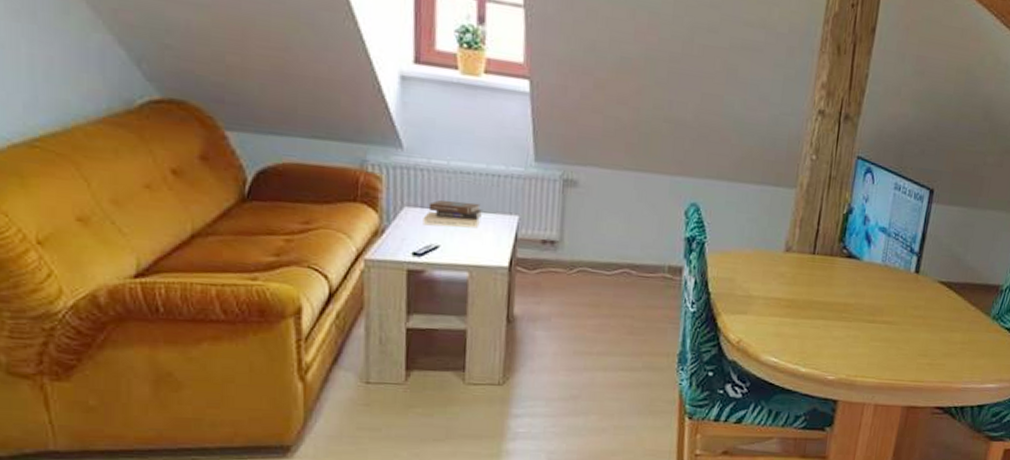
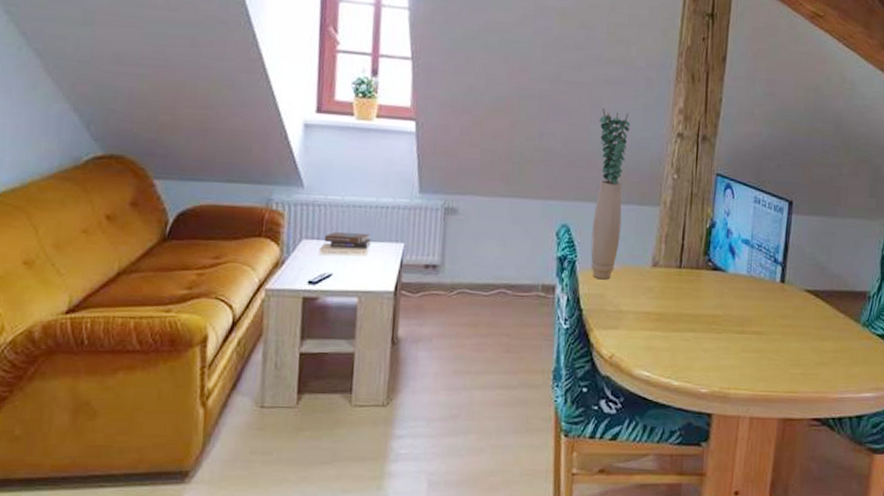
vase: none [720,77,769,264] -> present [590,107,630,280]

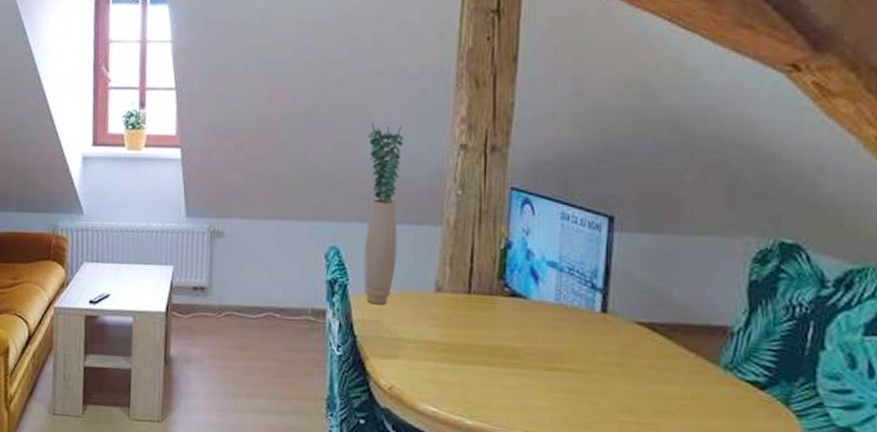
books: present [318,231,371,257] -> none [97,255,143,279]

